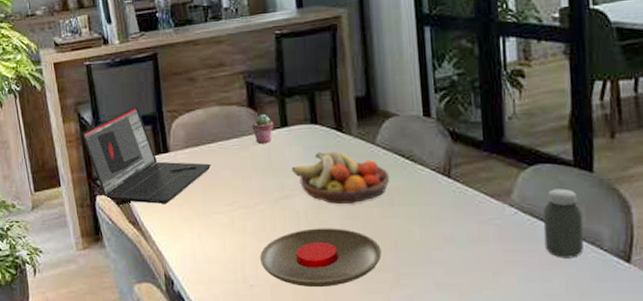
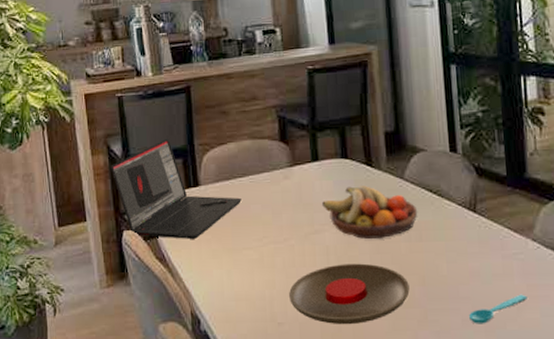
potted succulent: present [252,113,274,144] -> none [283,147,305,178]
spoon: none [443,259,503,289] -> present [469,294,527,324]

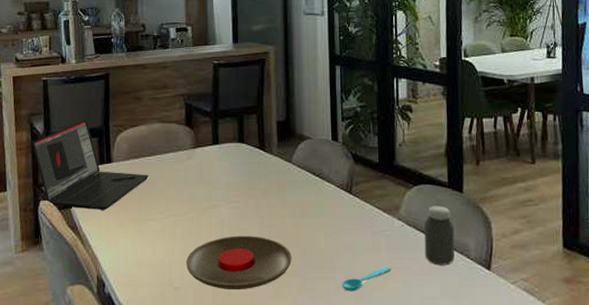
fruit bowl: present [322,186,418,240] -> none [220,167,302,215]

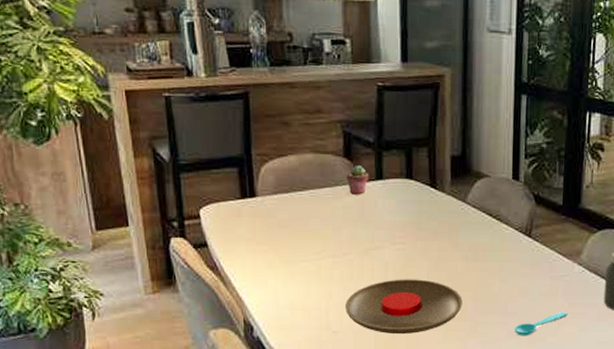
laptop: present [32,119,149,210] -> none [156,145,301,249]
potted succulent: none [188,132,207,158] -> present [346,165,369,195]

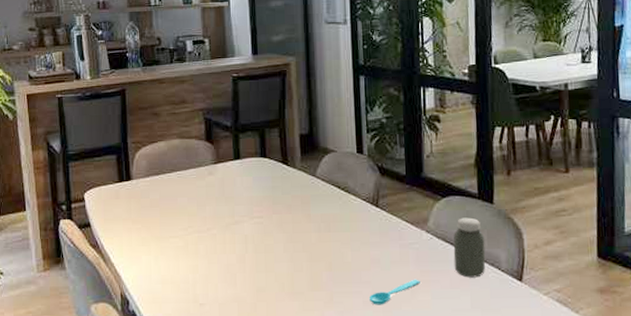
potted succulent: present [346,165,369,195] -> none [208,147,228,174]
plate: present [346,279,462,335] -> none [210,251,318,306]

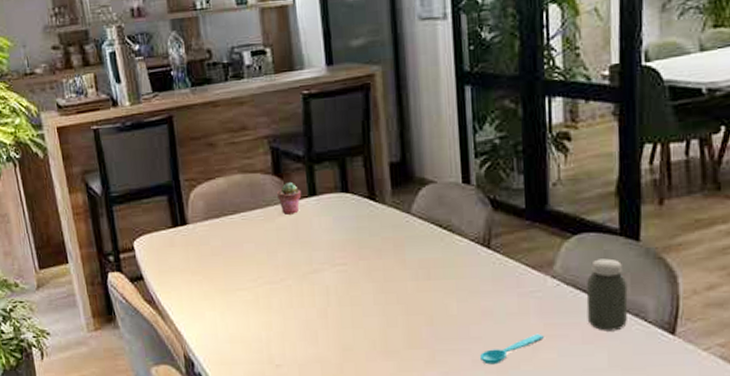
potted succulent: none [208,147,228,174] -> present [277,181,302,215]

